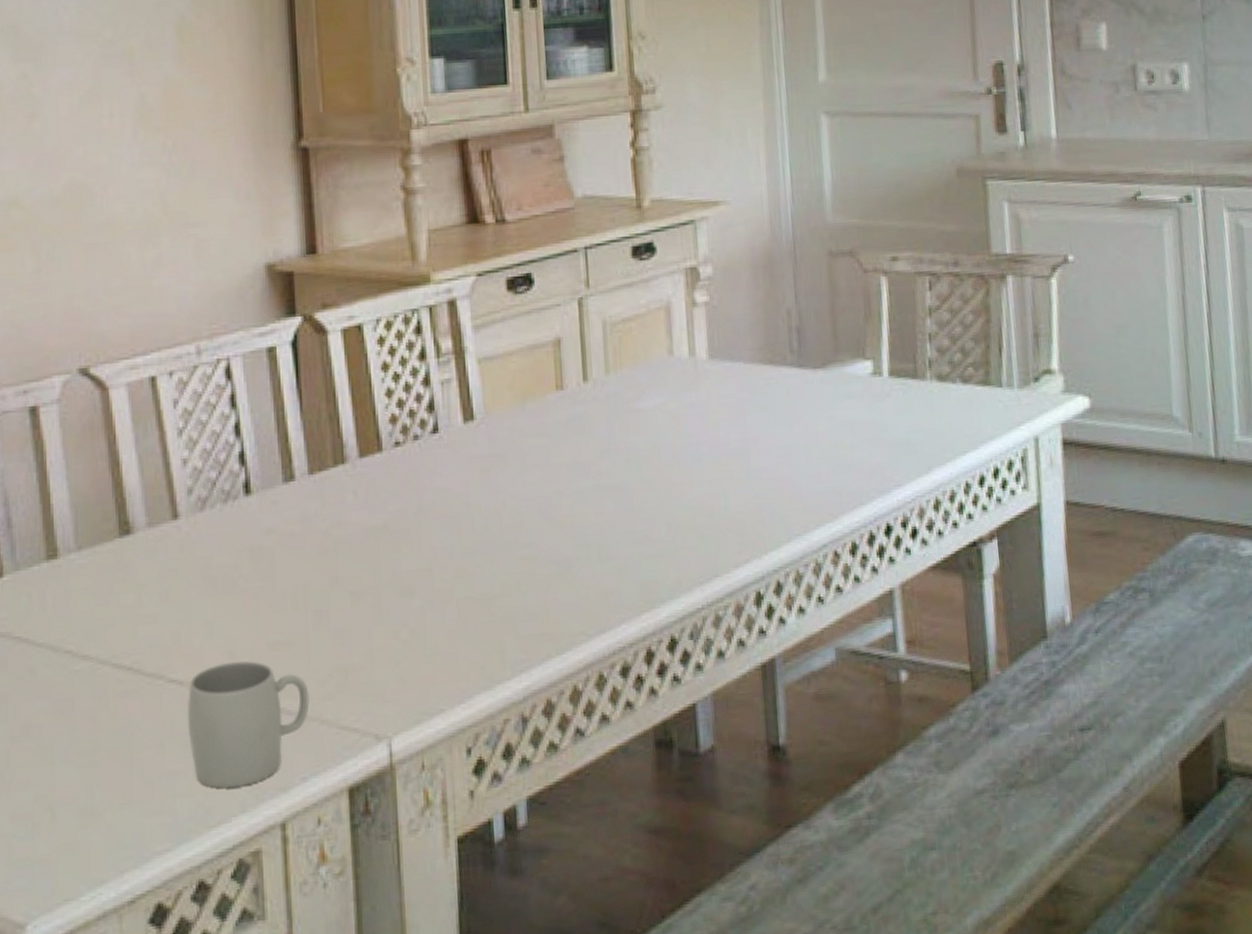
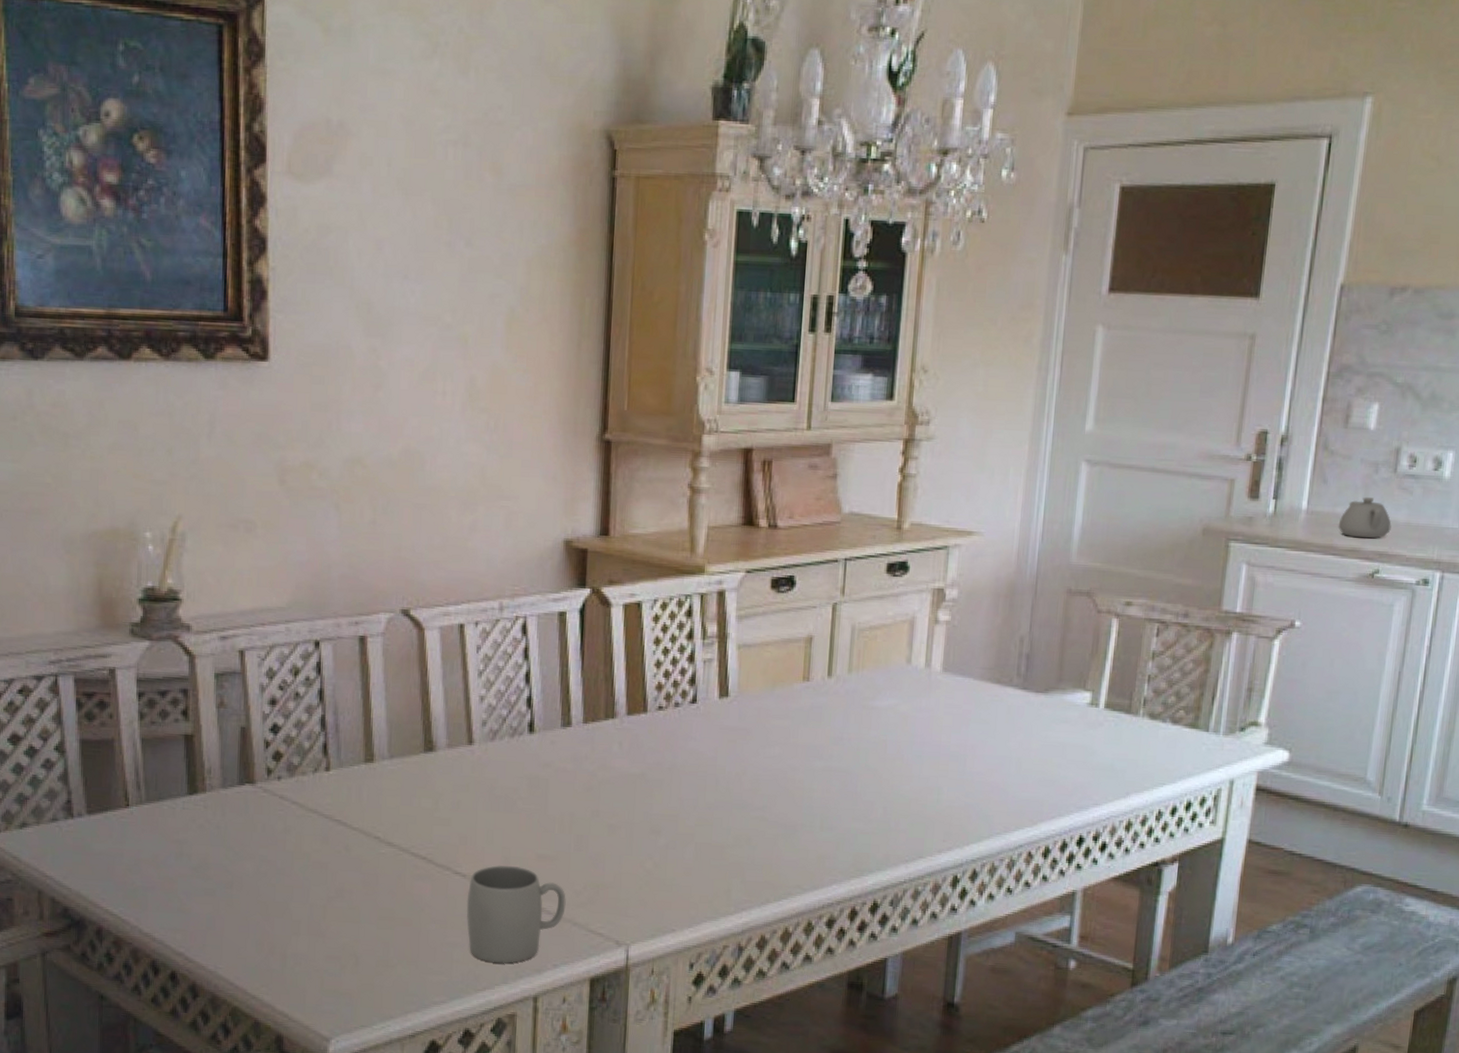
teapot: none [1091,118,1144,161] -> present [1338,497,1392,539]

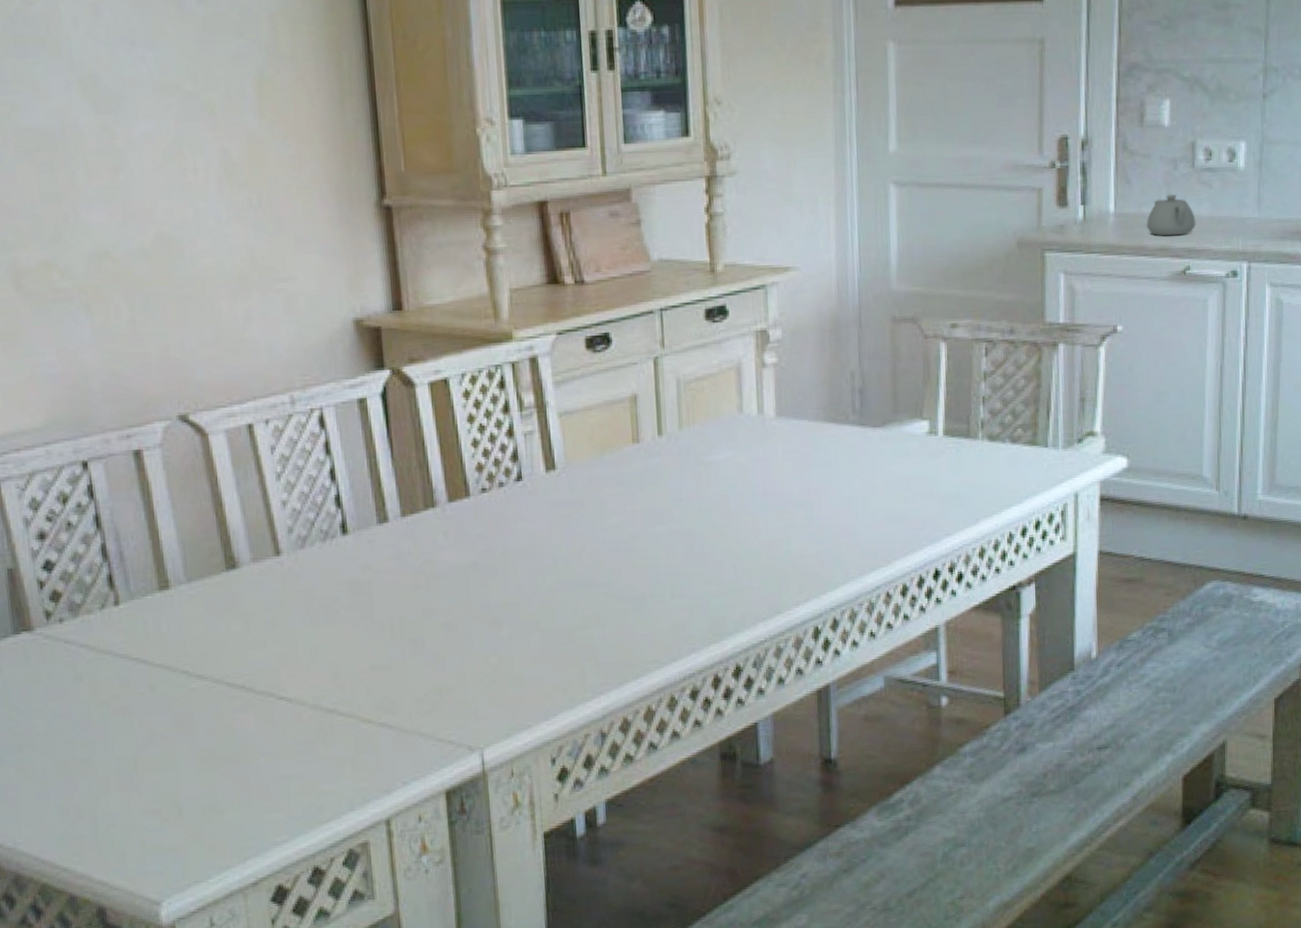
mug: present [466,864,566,964] -> none [296,681,408,790]

